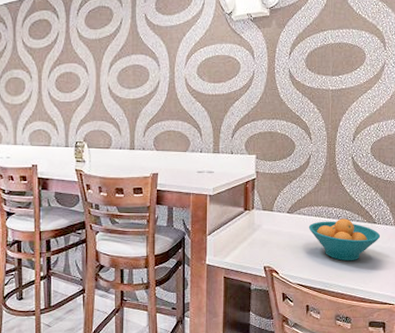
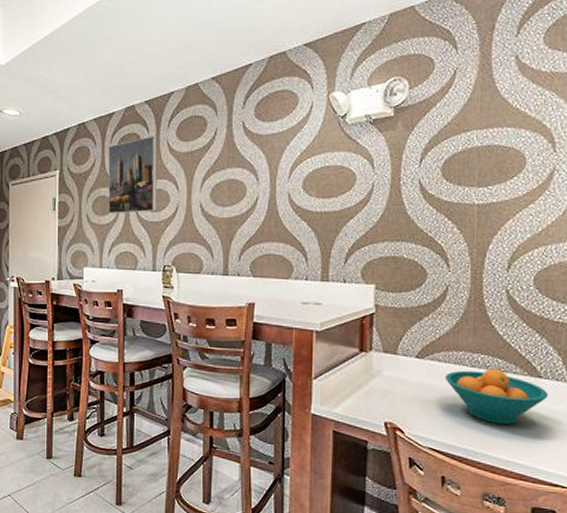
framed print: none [20,22,68,95] -> present [108,135,157,214]

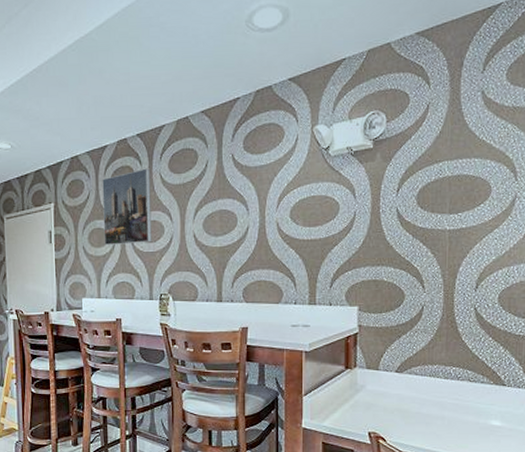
fruit bowl: present [444,368,549,425] -> none [421,379,512,429]

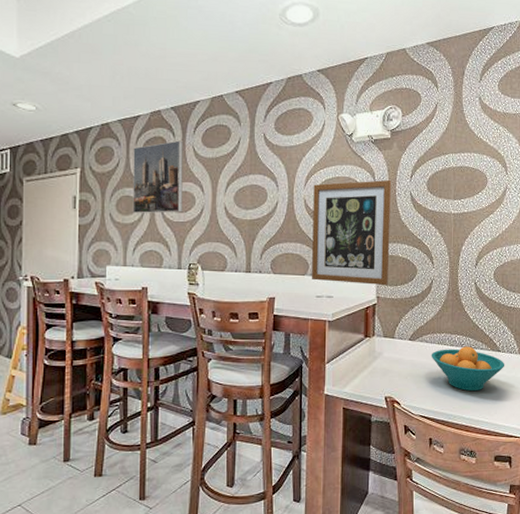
wall art: none [285,195,375,313] -> present [311,179,392,286]
fruit bowl: none [421,379,512,429] -> present [431,346,505,392]

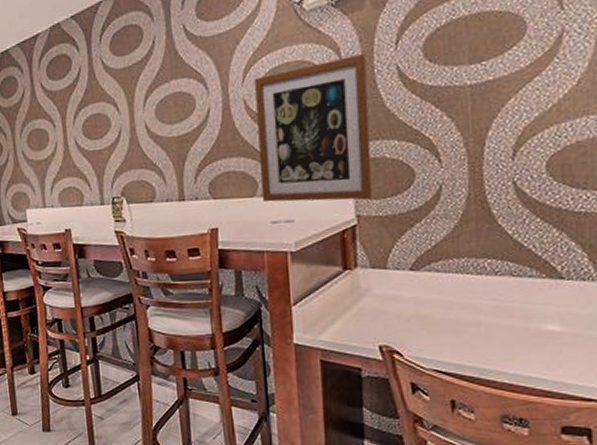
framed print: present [132,140,183,214] -> none [37,54,98,148]
fruit bowl: present [431,346,505,392] -> none [445,273,574,337]

